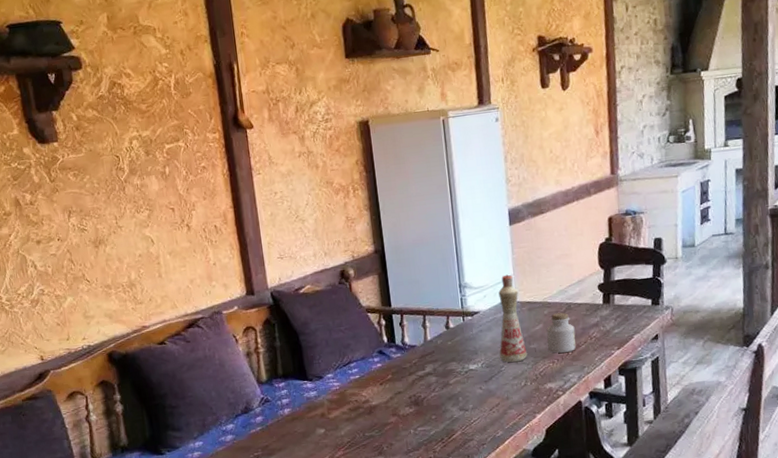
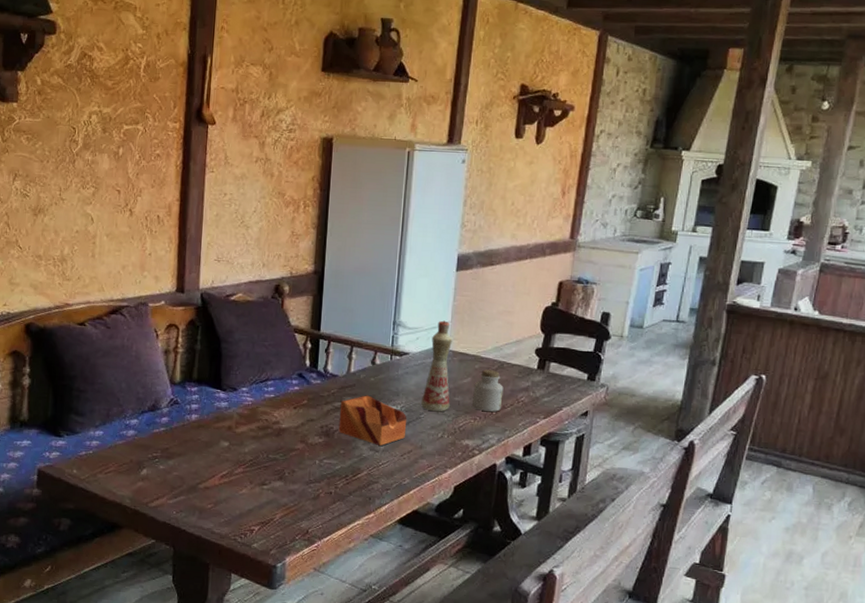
wooden bowl: none [423,359,491,405] -> present [338,395,407,446]

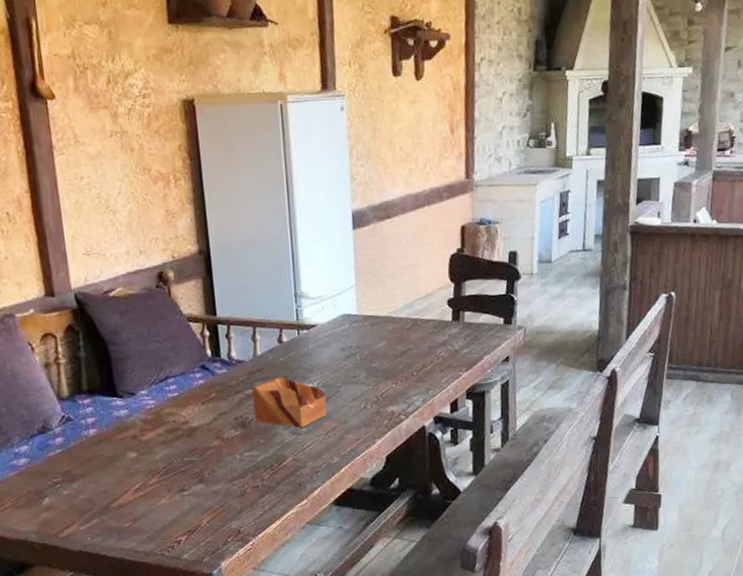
bottle: present [420,320,453,412] -> none [337,284,368,383]
jar: present [471,369,504,412] -> none [390,329,422,374]

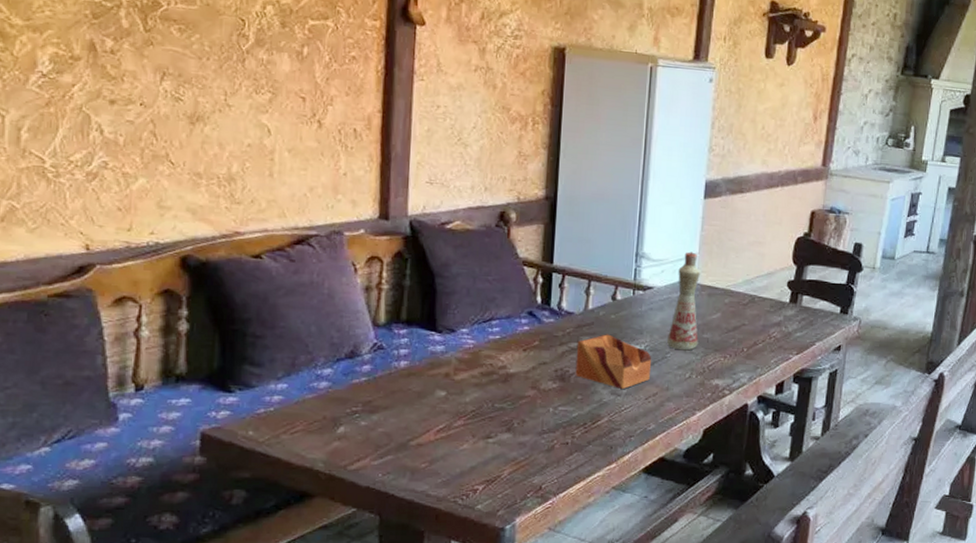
bottle: none [337,284,368,383] -> present [666,252,701,351]

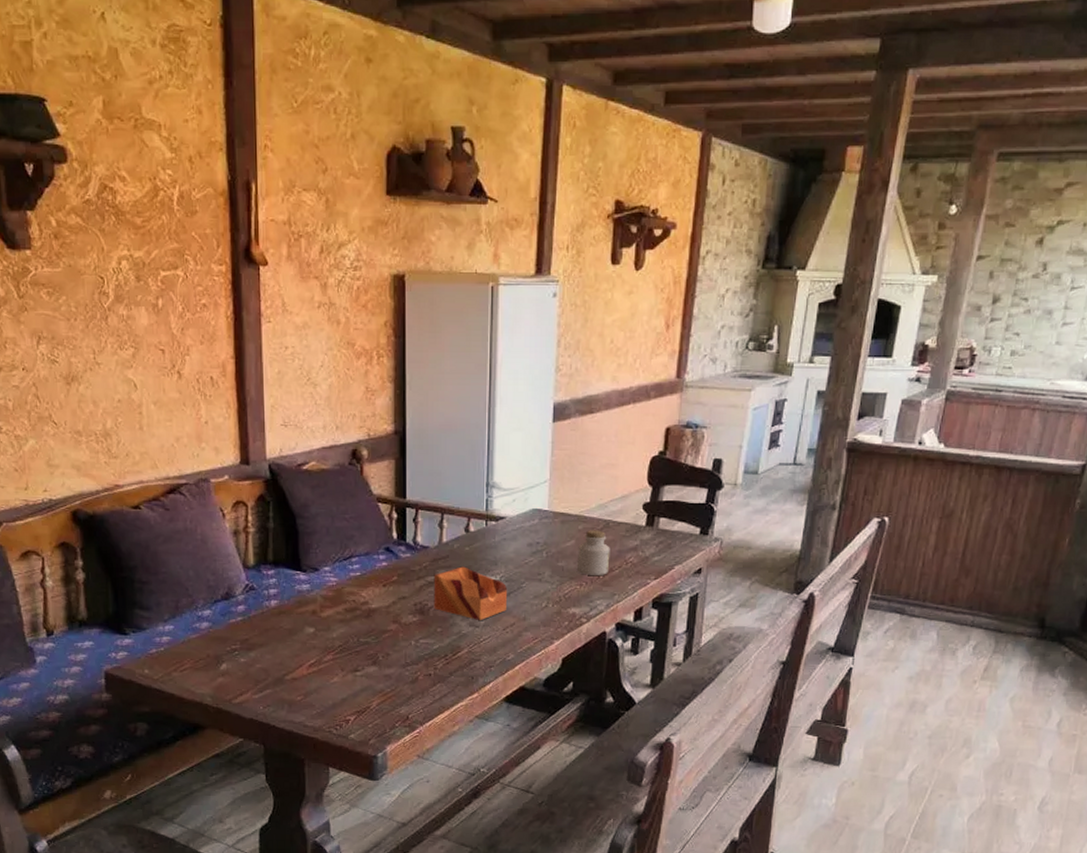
bottle: present [666,252,701,351] -> none [521,478,553,580]
jar: none [721,304,755,350] -> present [576,530,610,576]

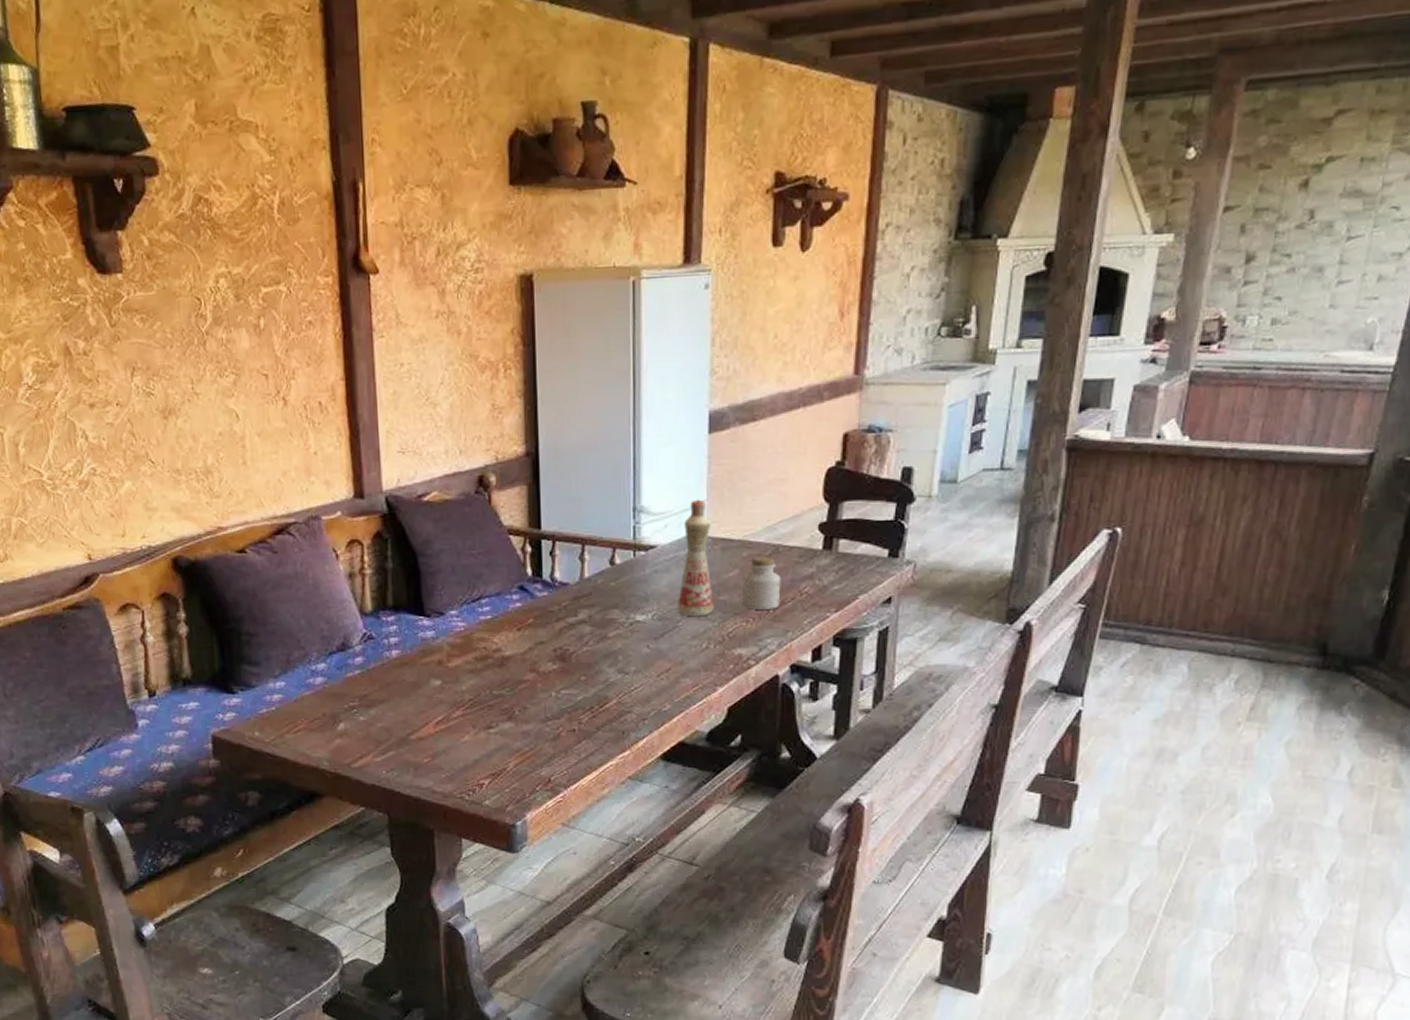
wooden bowl: present [434,566,508,620] -> none [575,604,662,666]
bottle: none [521,478,553,580] -> present [676,499,714,617]

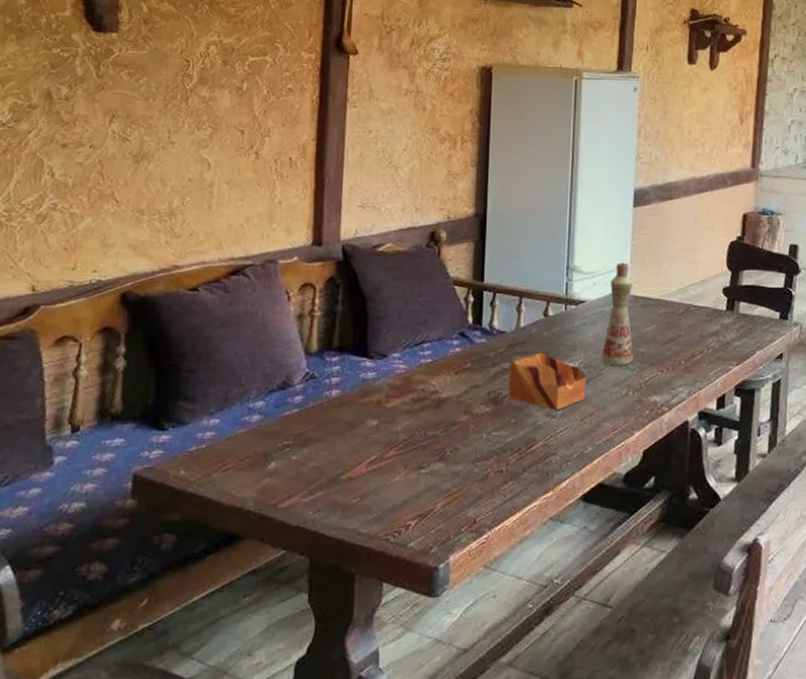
wooden bowl: none [575,604,662,666] -> present [508,352,587,410]
jar: present [741,556,781,611] -> none [657,314,691,362]

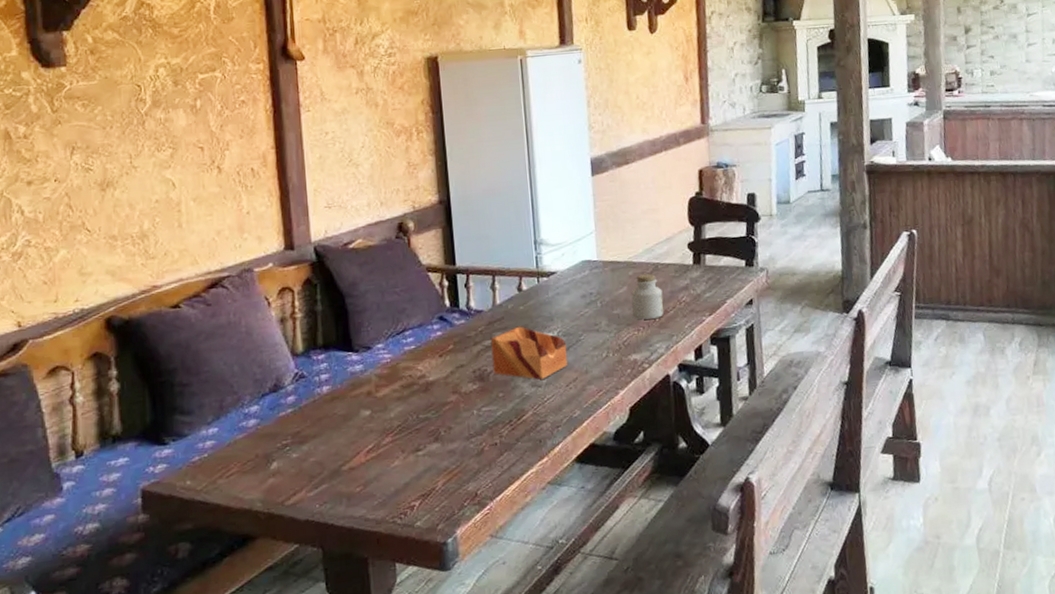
bottle: present [601,262,634,366] -> none [577,230,610,331]
jar: none [657,314,691,362] -> present [631,273,664,320]

